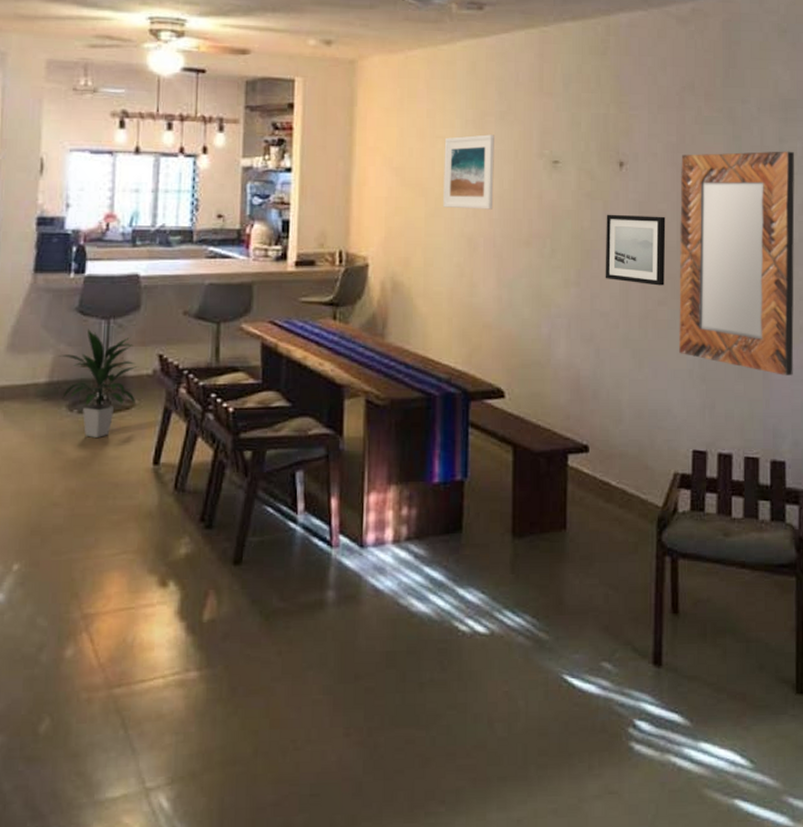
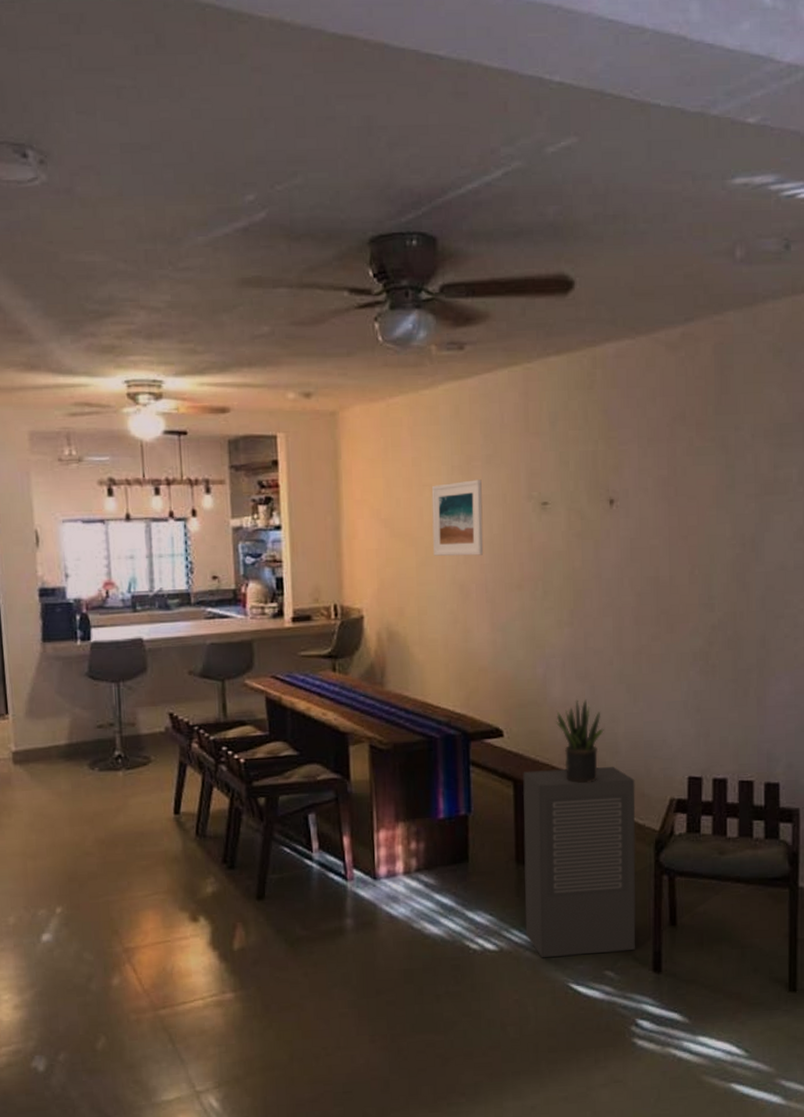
indoor plant: present [59,328,139,437] -> none [75,692,153,792]
air purifier: none [519,436,638,645] -> present [523,767,636,958]
potted plant: none [558,362,608,451] -> present [555,699,604,783]
wall art: present [605,214,666,286] -> none [597,552,658,621]
home mirror: present [679,151,795,375] -> none [672,477,790,702]

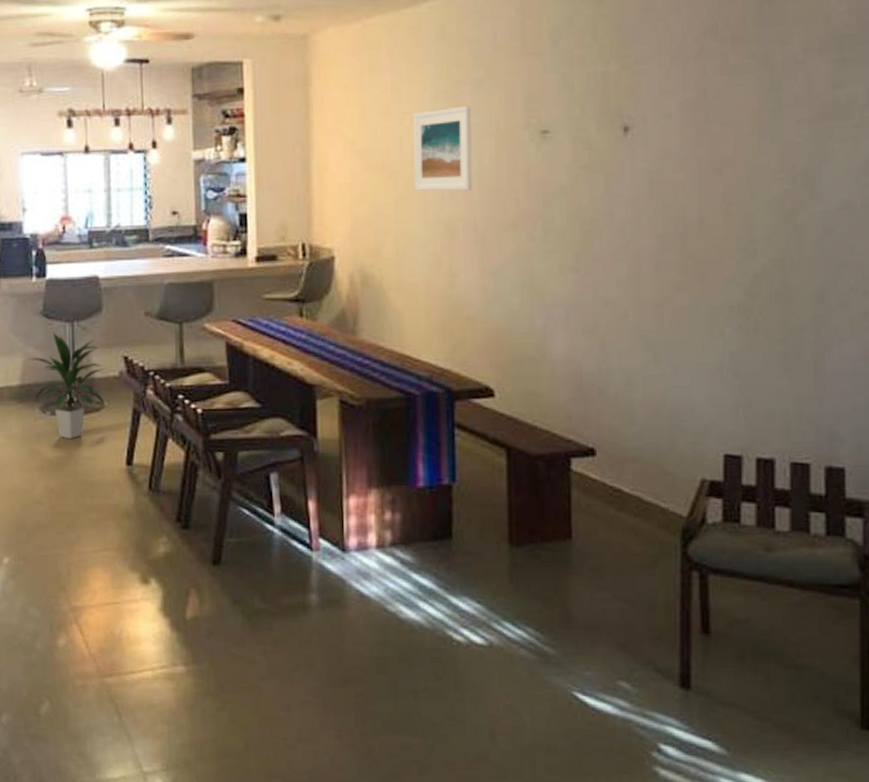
indoor plant: none [75,692,153,792] -> present [28,332,106,438]
air purifier: present [523,767,636,958] -> none [517,438,658,660]
potted plant: present [555,699,604,783] -> none [556,357,617,455]

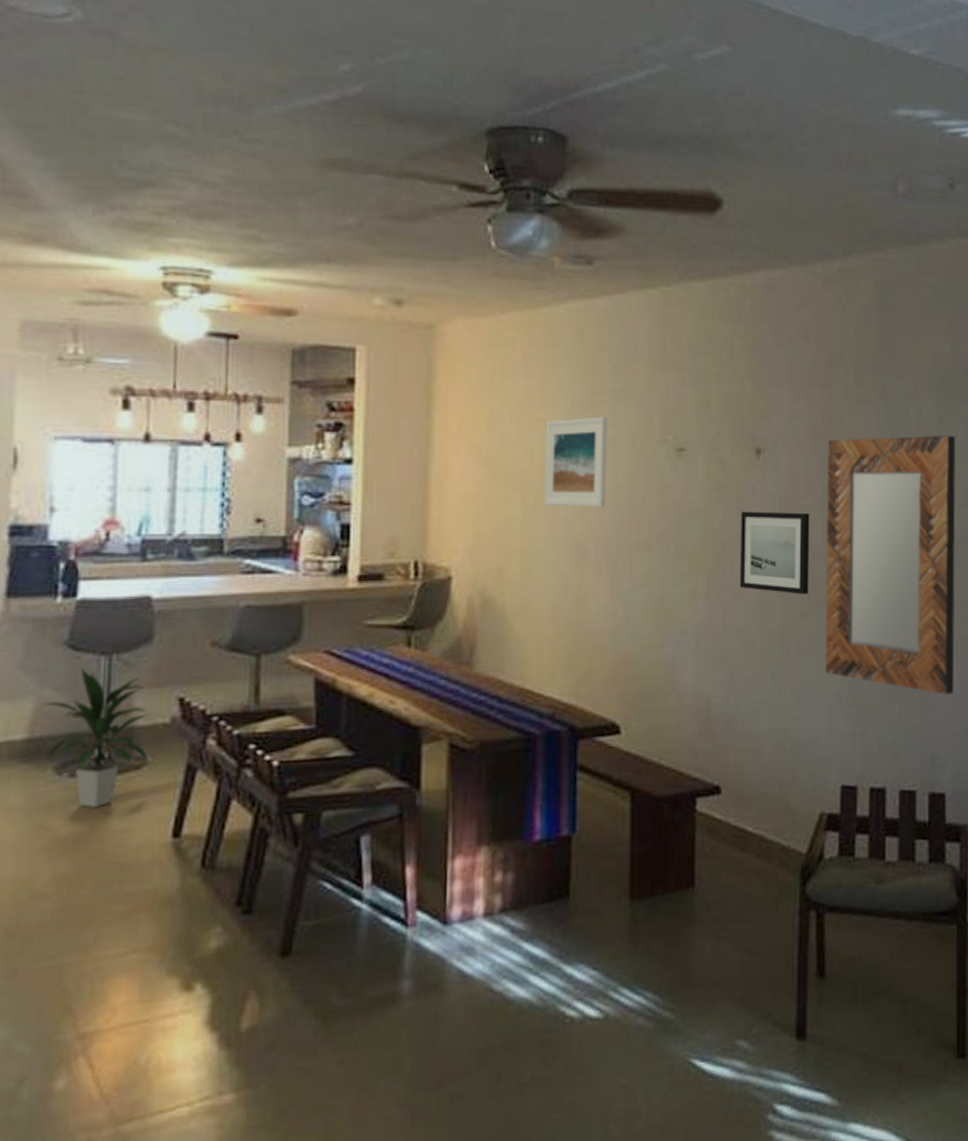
wall art: none [609,187,685,268] -> present [739,511,810,595]
home mirror: none [702,98,855,368] -> present [825,435,956,695]

